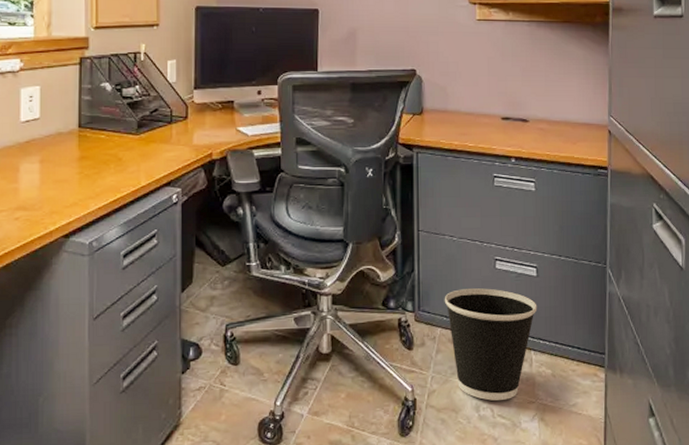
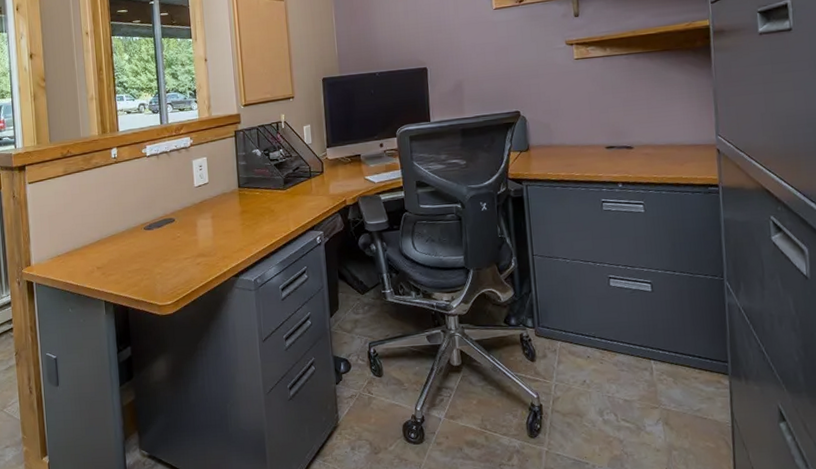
wastebasket: present [444,288,537,401] -> none [562,304,655,406]

